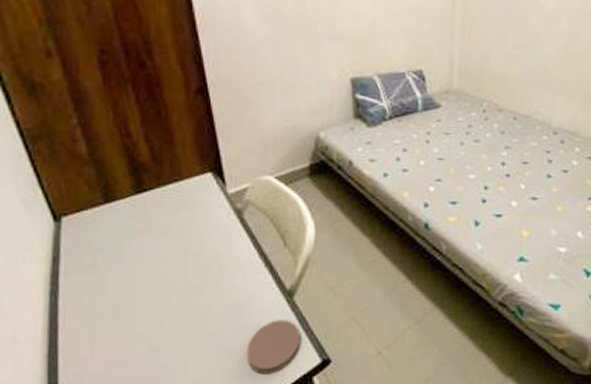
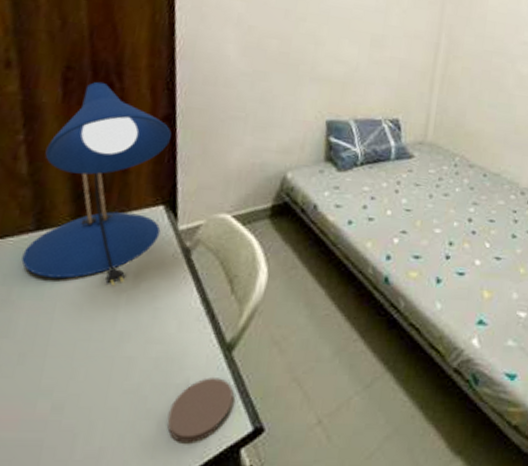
desk lamp: none [98,61,212,247] -> present [21,81,172,286]

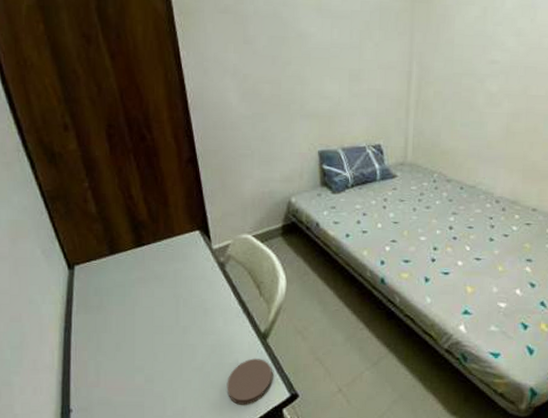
desk lamp: present [21,81,172,286] -> none [105,135,200,293]

